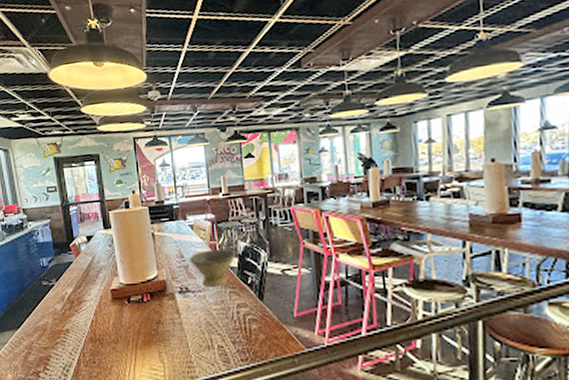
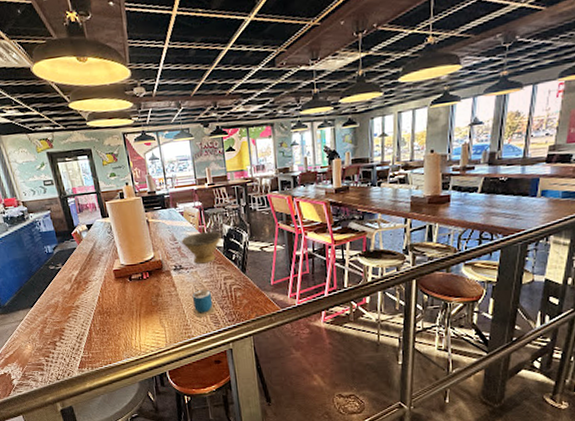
cup: none [198,312,227,355] -> present [192,285,216,318]

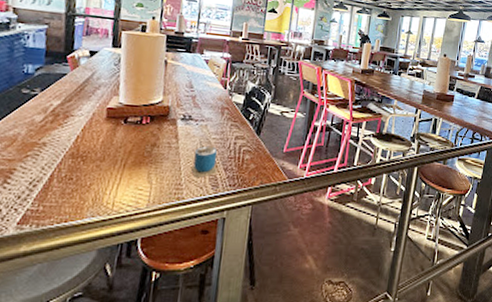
bowl: present [181,231,222,264] -> none [198,84,245,119]

